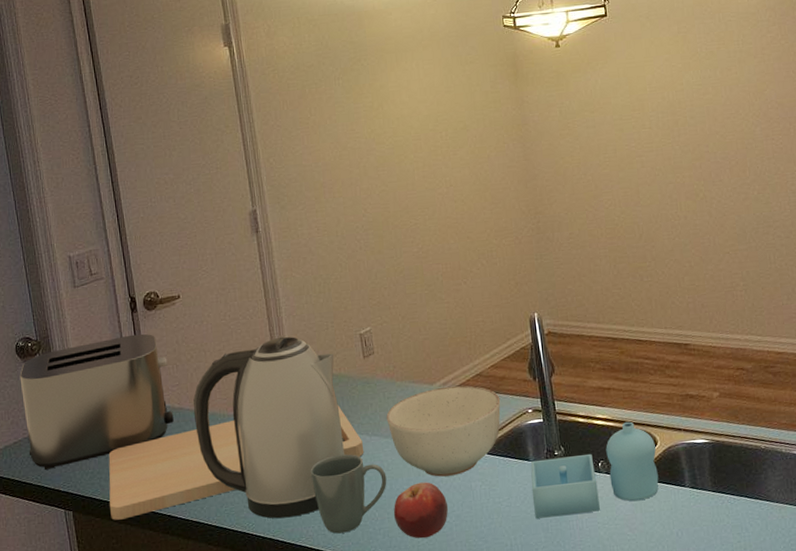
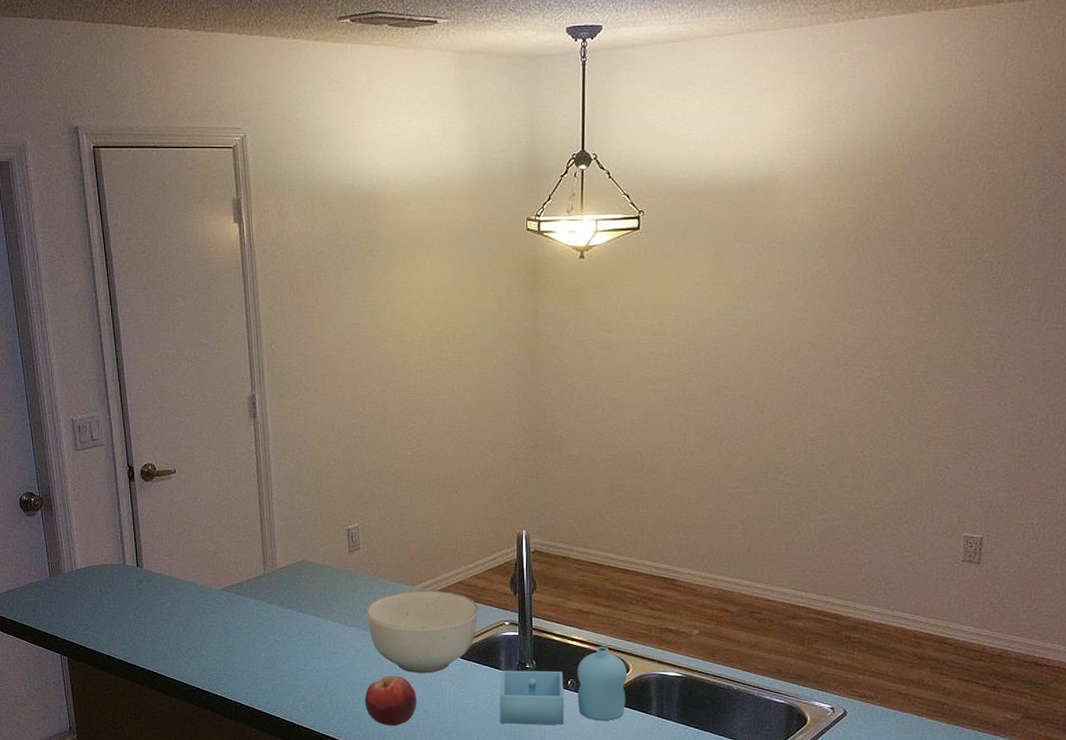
toaster: present [19,333,174,470] -> none [23,502,164,617]
cutting board: present [109,405,364,520] -> none [101,594,342,670]
kettle: present [193,336,346,519] -> none [183,522,324,690]
mug: present [310,454,387,534] -> none [289,639,361,711]

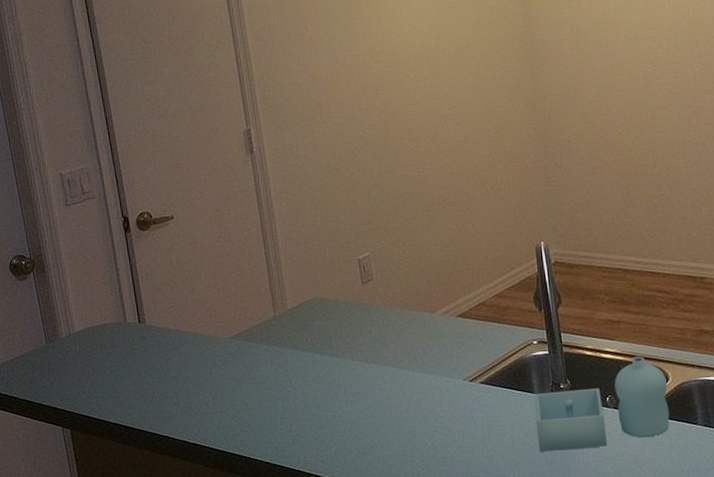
fruit: present [364,675,416,726] -> none [392,411,449,468]
bowl: present [366,589,479,673] -> none [385,314,505,407]

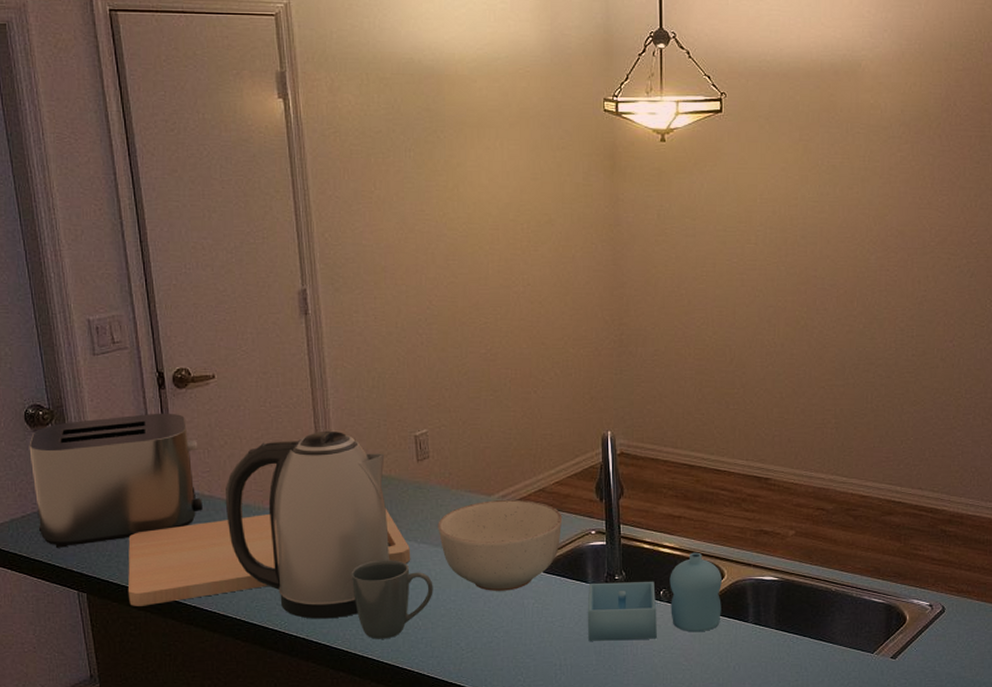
toaster: none [14,254,169,387] -> present [29,413,203,548]
cutting board: none [105,331,363,439] -> present [127,509,411,606]
kettle: none [189,260,344,443] -> present [226,430,391,619]
mug: none [307,381,386,460] -> present [351,560,433,639]
bowl: none [385,314,505,407] -> present [438,499,563,591]

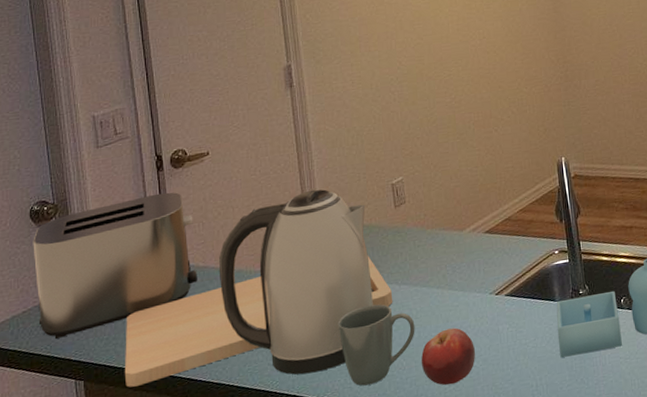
bowl: present [438,499,563,591] -> none [416,230,529,322]
fruit: none [438,595,496,651] -> present [421,328,475,385]

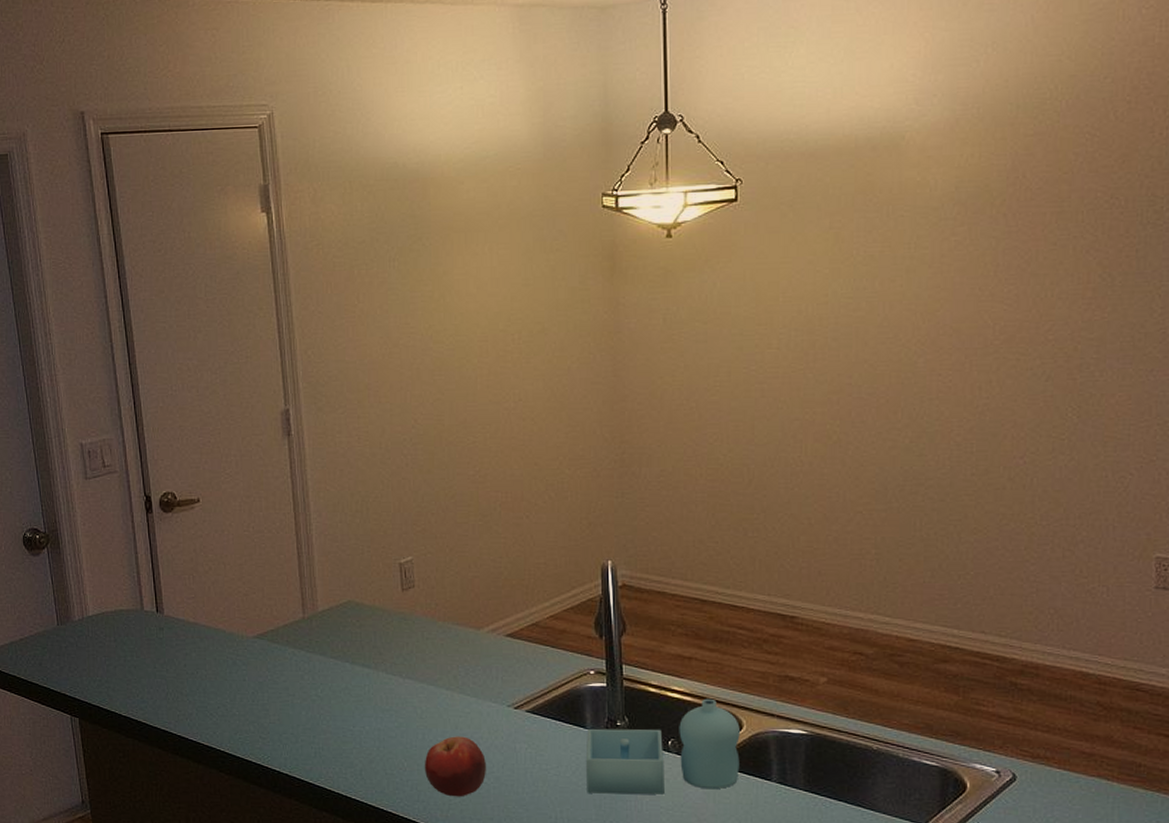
toaster: present [33,192,197,339] -> none [27,537,188,672]
cutting board: present [124,256,393,388] -> none [117,640,396,734]
kettle: present [219,189,374,375] -> none [210,557,375,755]
mug: present [337,304,415,386] -> none [334,695,419,779]

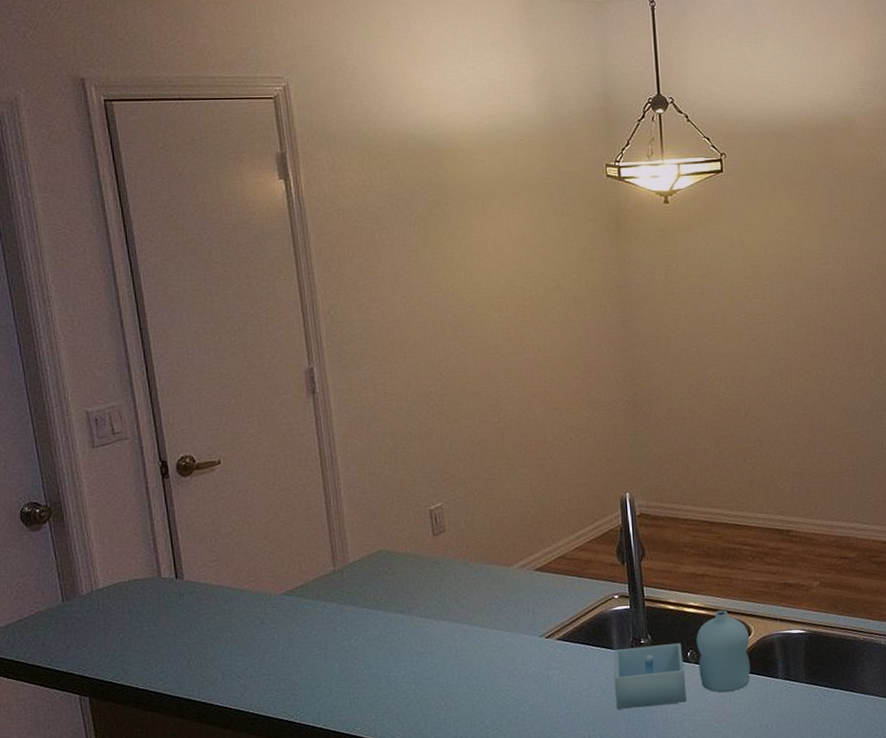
fruit: present [424,736,486,797] -> none [460,670,522,729]

